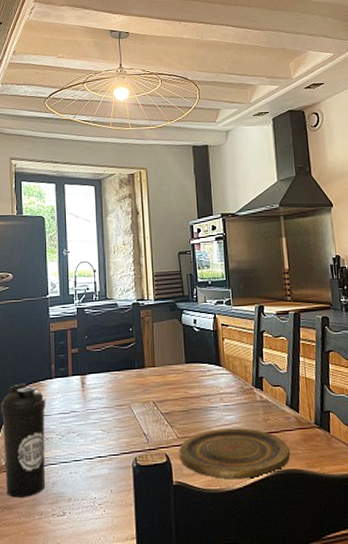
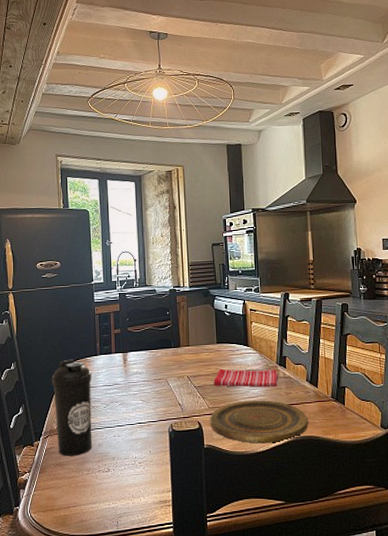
dish towel: none [182,392,255,414] -> present [213,368,279,388]

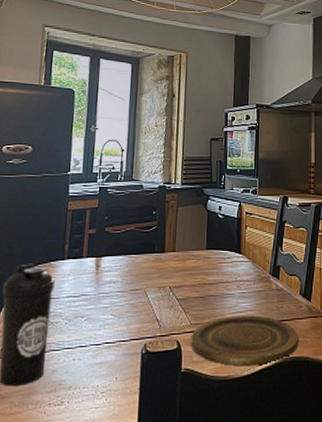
dish towel: present [213,368,279,388] -> none [198,278,271,301]

